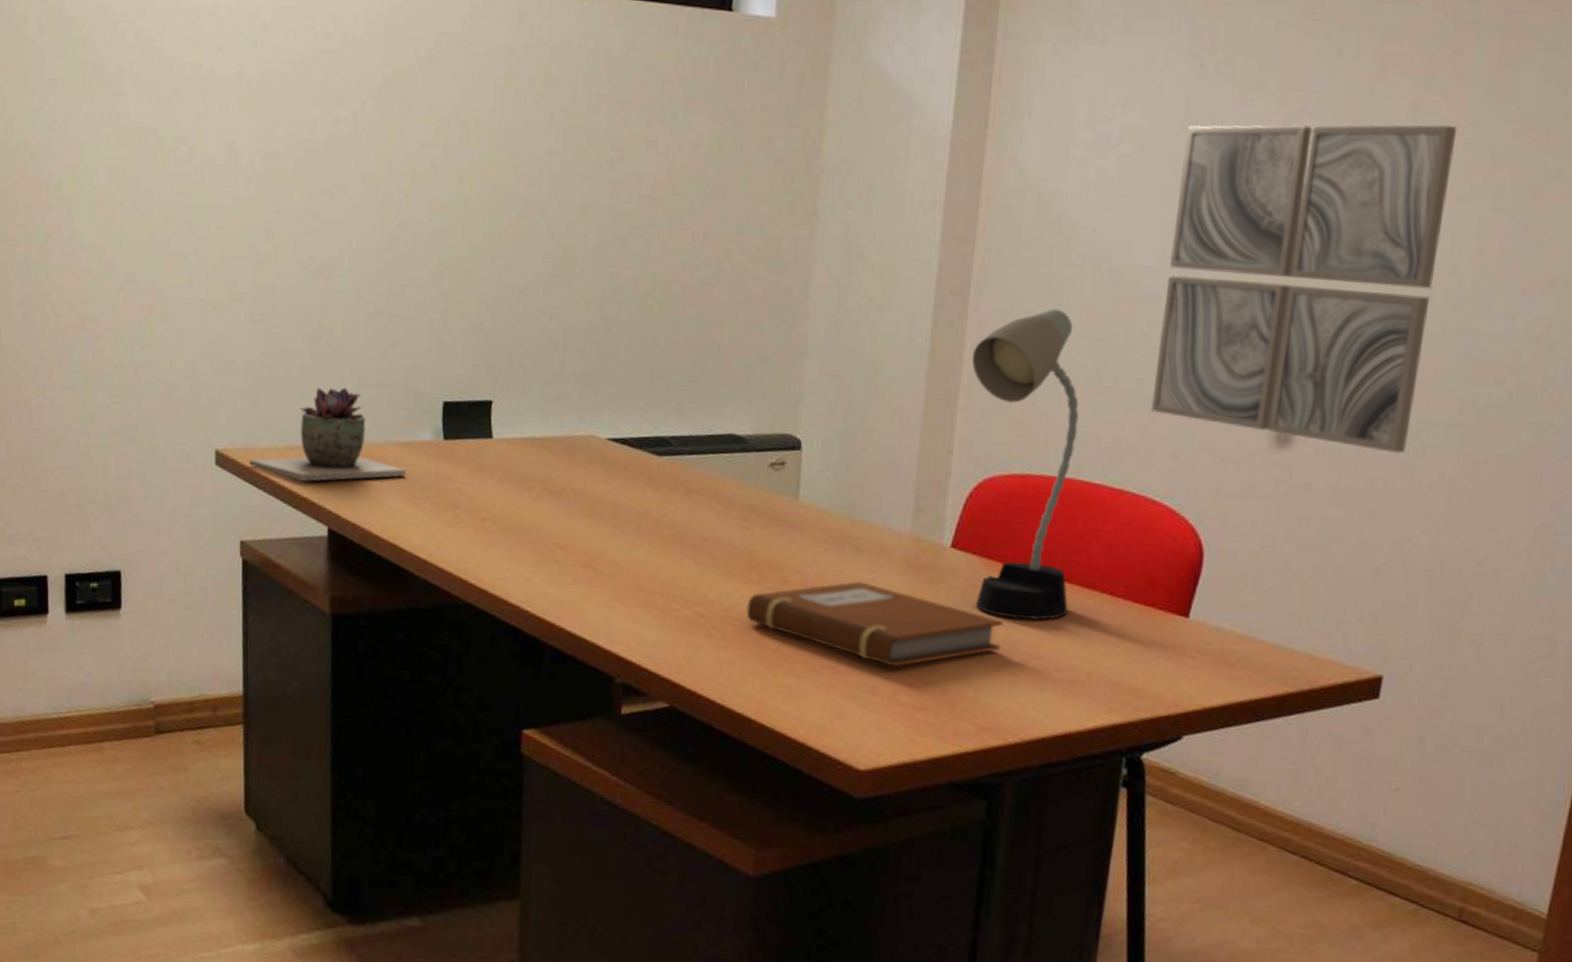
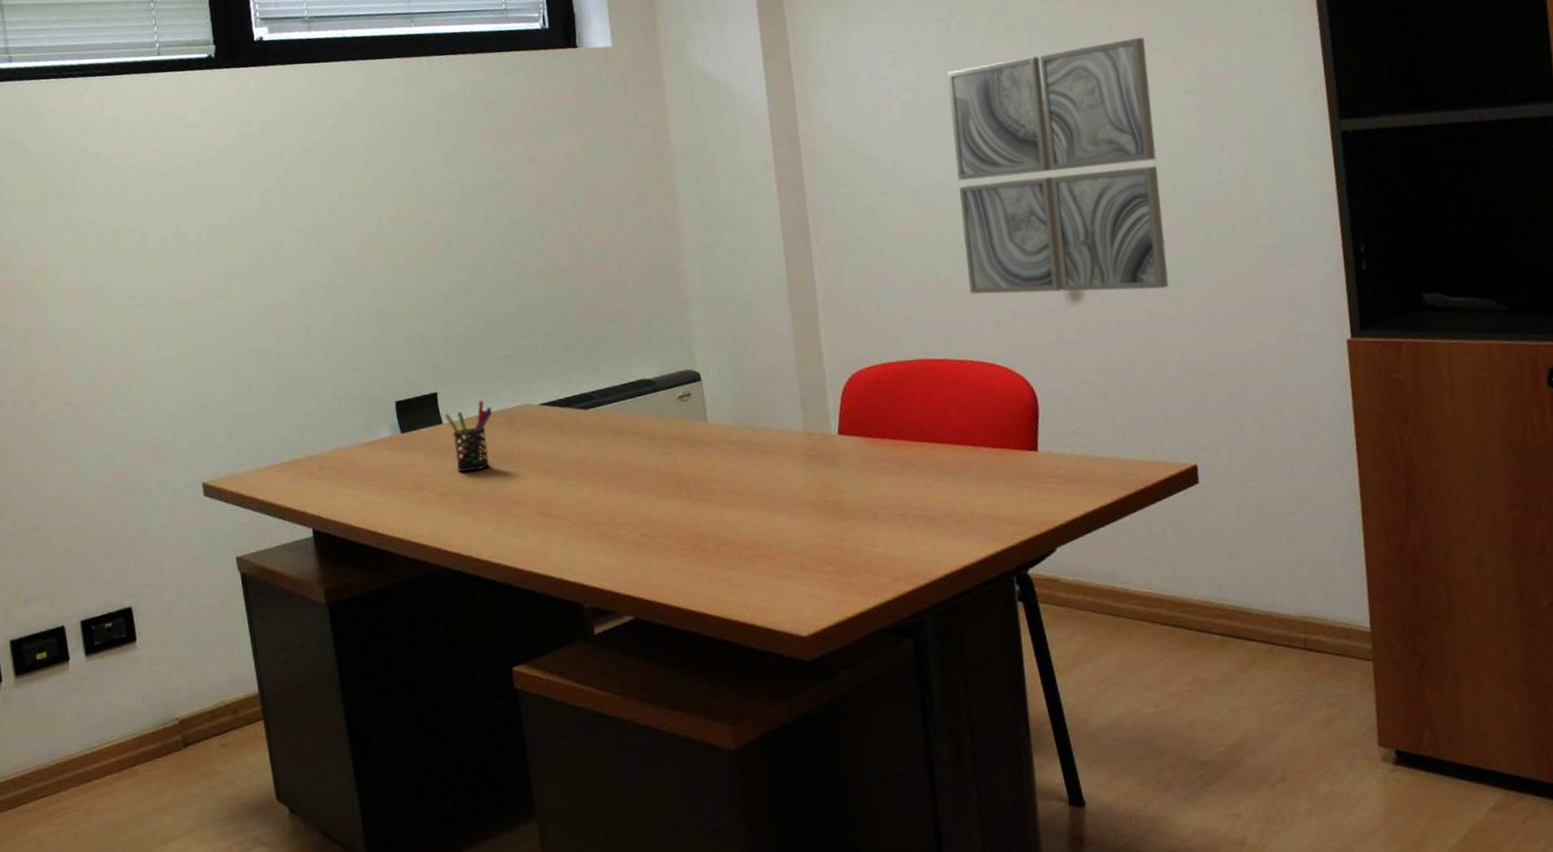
succulent plant: present [248,387,406,482] -> none [233,406,373,495]
pen holder: none [496,420,552,501] -> present [444,400,493,473]
notebook: present [746,581,1004,667] -> none [682,478,896,544]
desk lamp: present [971,308,1079,620] -> none [821,229,943,483]

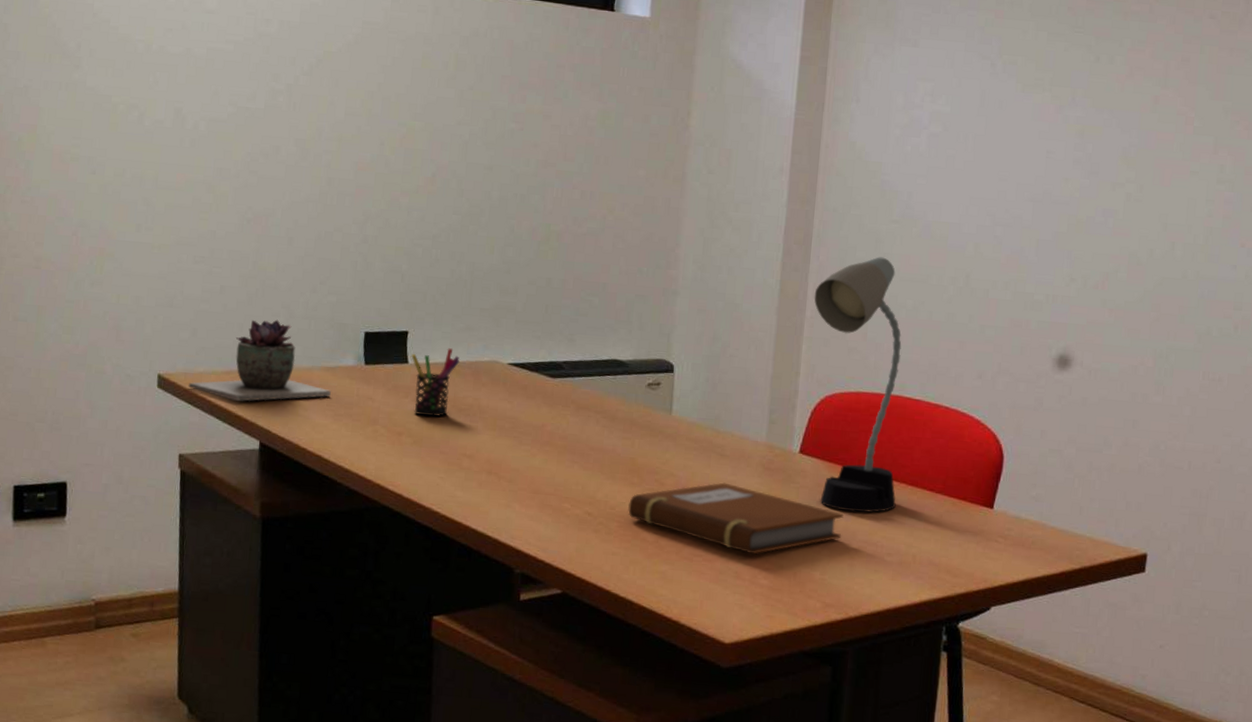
succulent plant: none [233,406,373,495] -> present [188,319,331,402]
notebook: none [682,478,896,544] -> present [628,482,844,555]
desk lamp: none [821,229,943,483] -> present [814,256,902,513]
wall art: present [947,37,1169,295] -> none [959,111,1189,374]

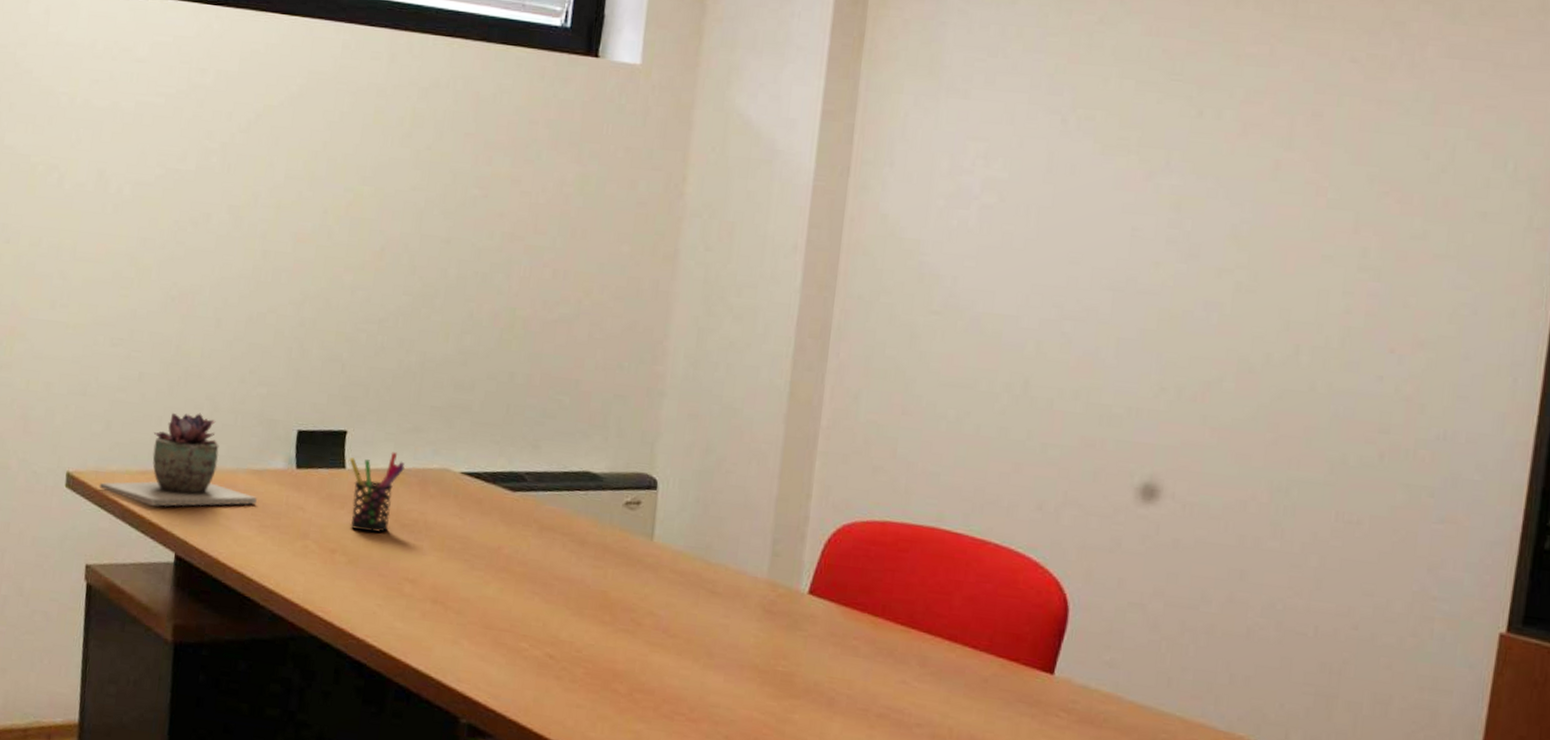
notebook: present [628,482,844,555] -> none [597,626,862,716]
desk lamp: present [814,256,902,513] -> none [831,355,941,672]

